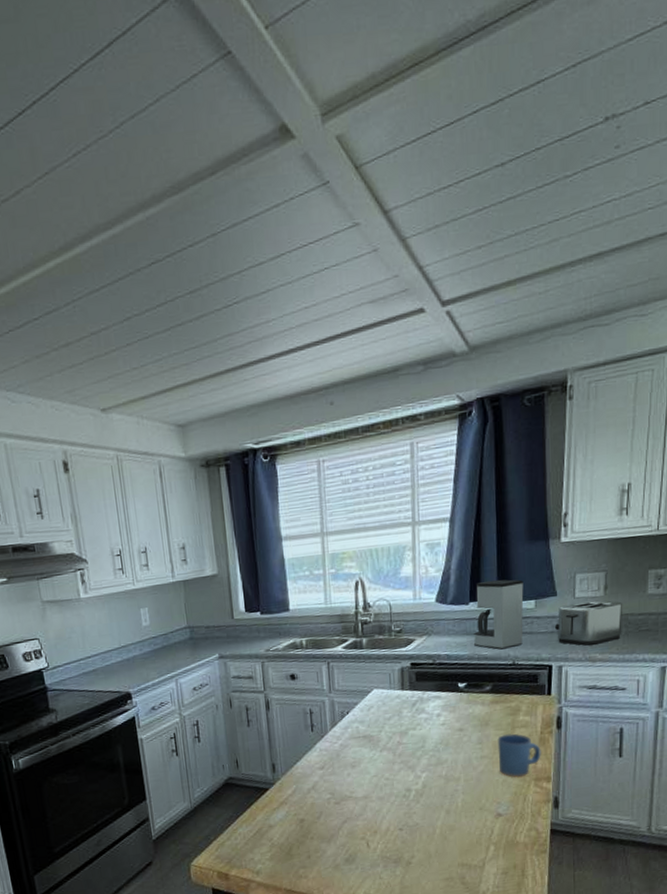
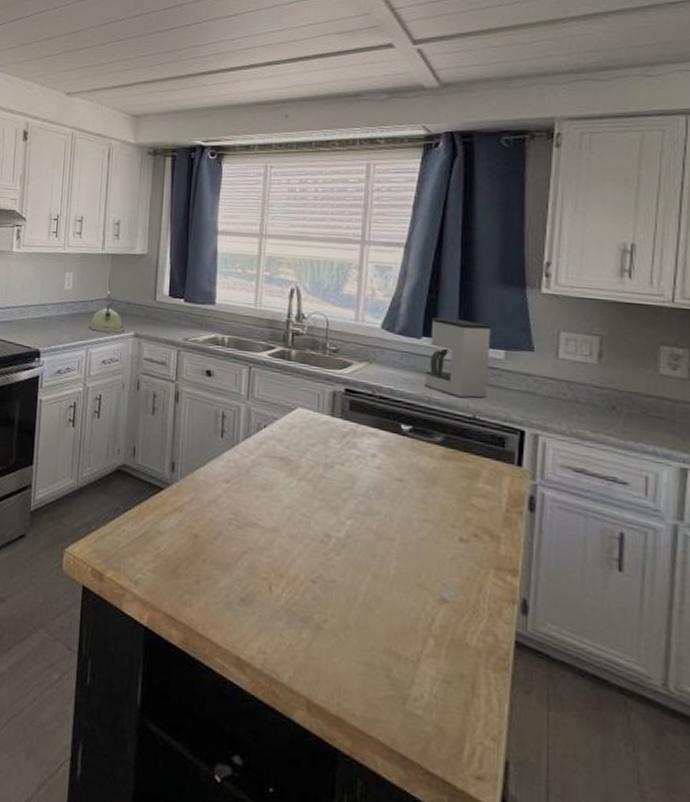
kettle: none [174,618,209,662] -> present [88,290,125,334]
mug: present [497,733,541,778] -> none [447,499,506,560]
toaster: present [555,600,623,646] -> none [531,364,625,420]

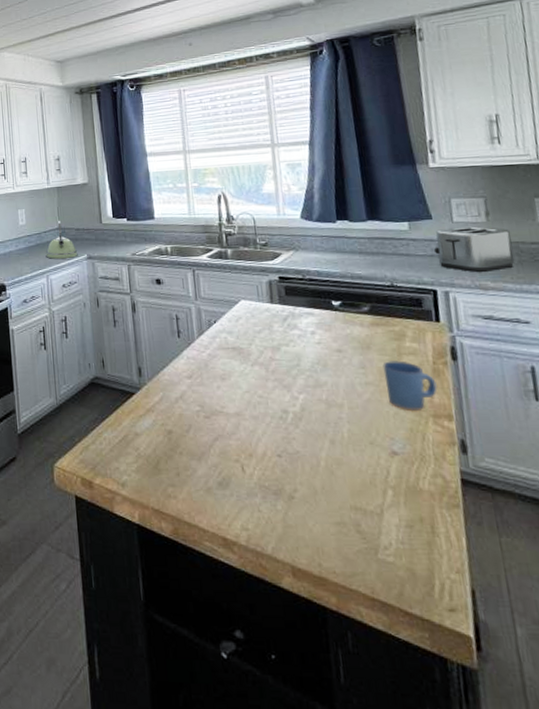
coffee maker: present [425,317,491,399] -> none [343,200,400,270]
mug: none [447,499,506,560] -> present [382,361,437,412]
toaster: none [531,364,625,420] -> present [434,226,514,273]

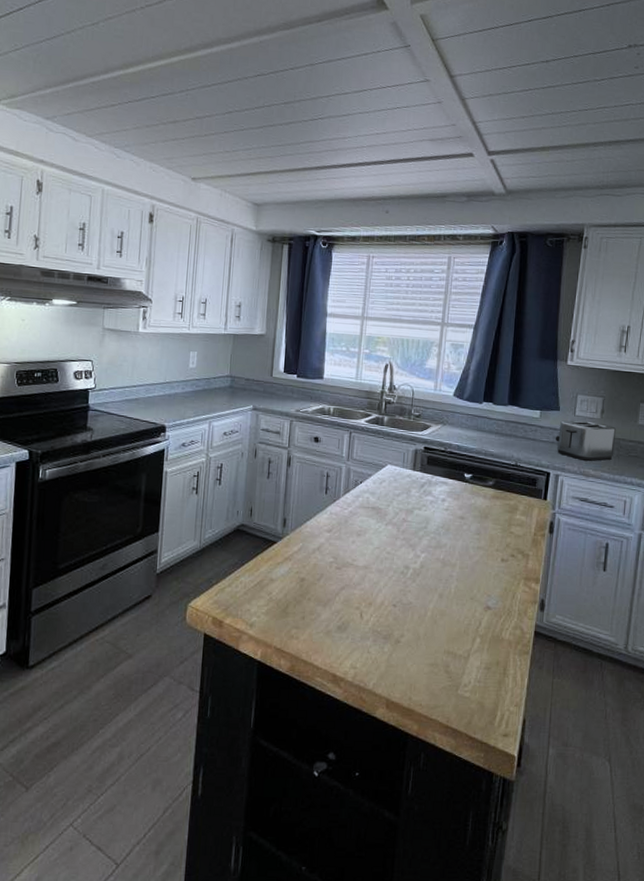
kettle: present [46,220,78,260] -> none [211,368,244,408]
mug: present [382,361,437,412] -> none [493,530,533,574]

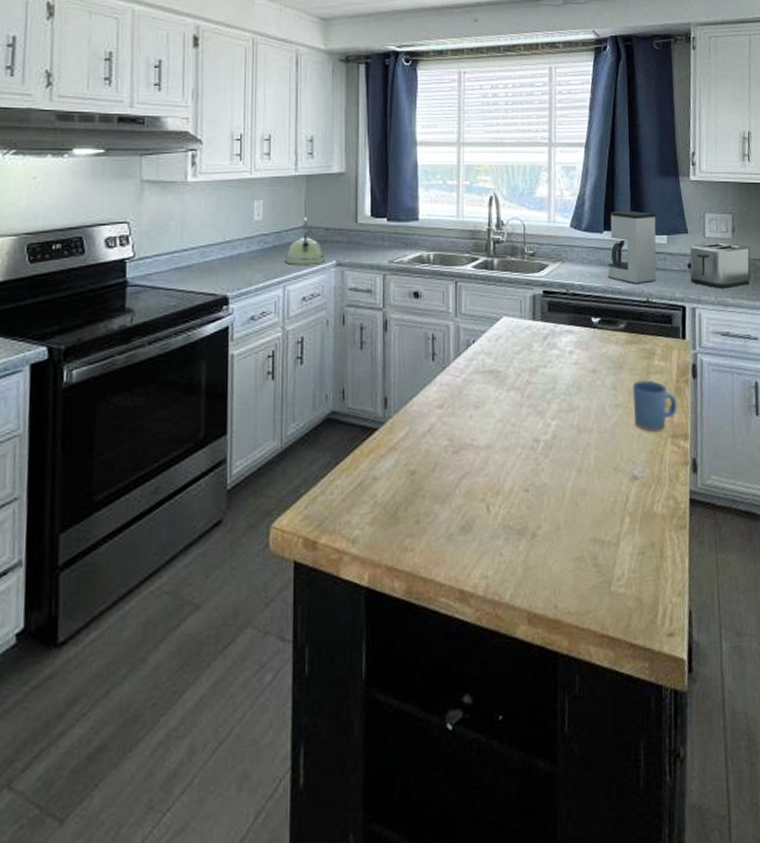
kettle: none [211,368,244,408] -> present [284,216,325,266]
coffee maker: none [483,386,532,450] -> present [608,210,657,285]
mug: none [493,530,533,574] -> present [632,380,678,433]

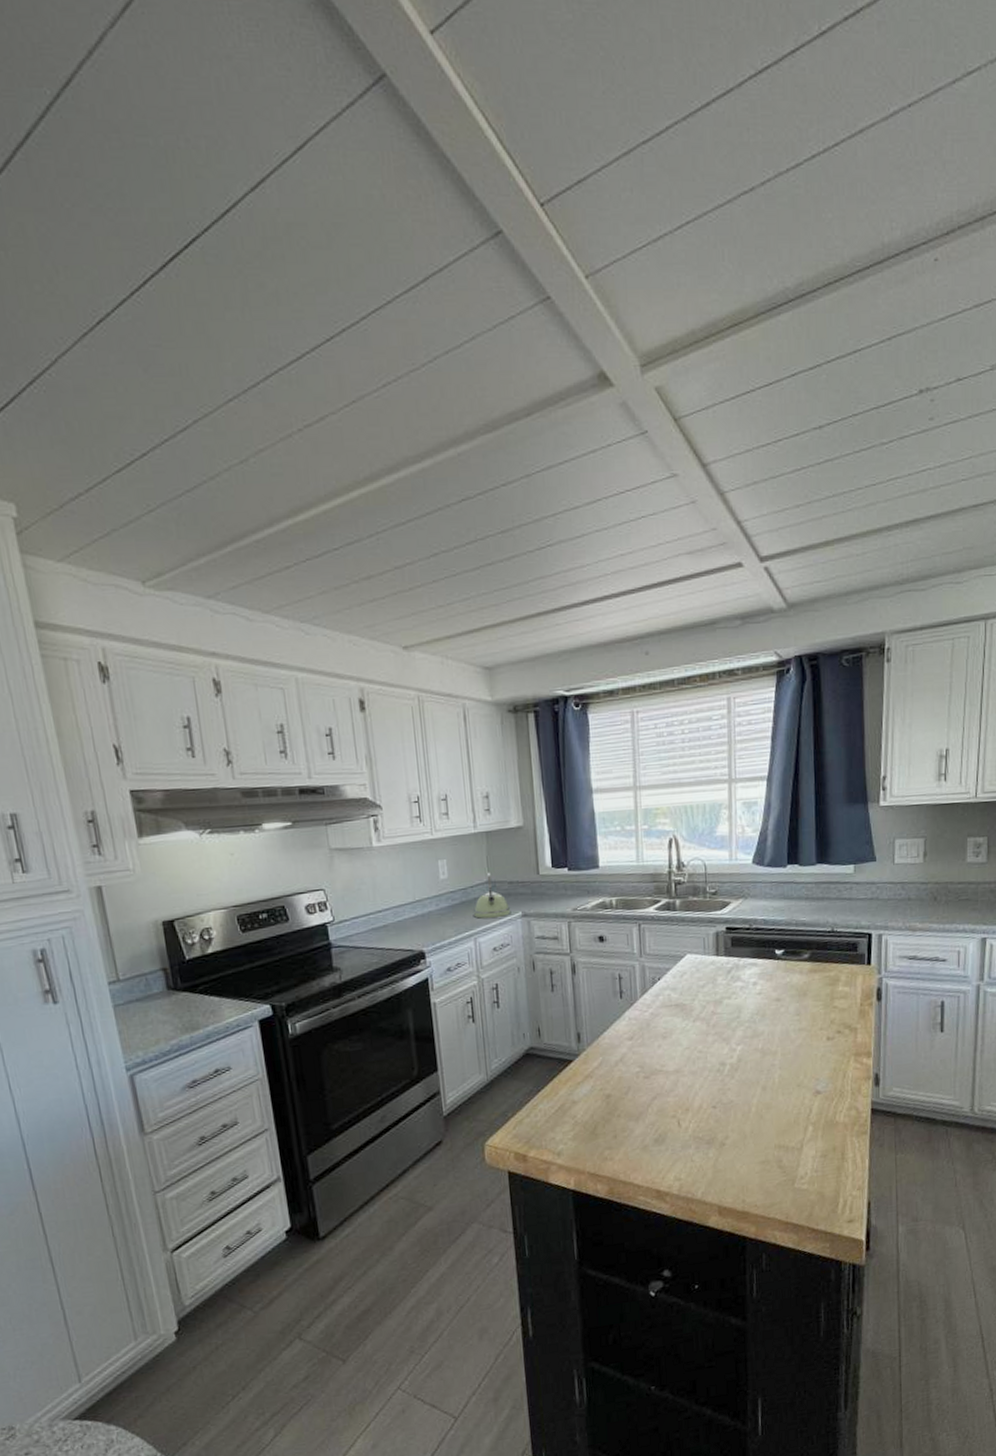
coffee maker: present [608,210,657,285] -> none [792,842,843,916]
mug: present [632,380,678,433] -> none [816,1005,861,1053]
toaster: present [687,242,751,289] -> none [875,867,943,915]

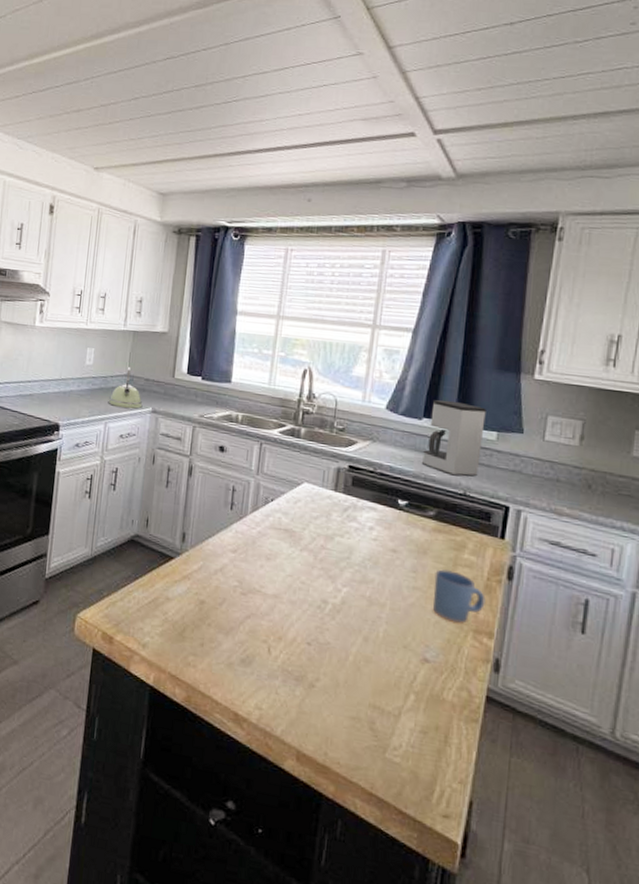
coffee maker: none [792,842,843,916] -> present [422,400,486,477]
mug: none [816,1005,861,1053] -> present [433,569,485,623]

